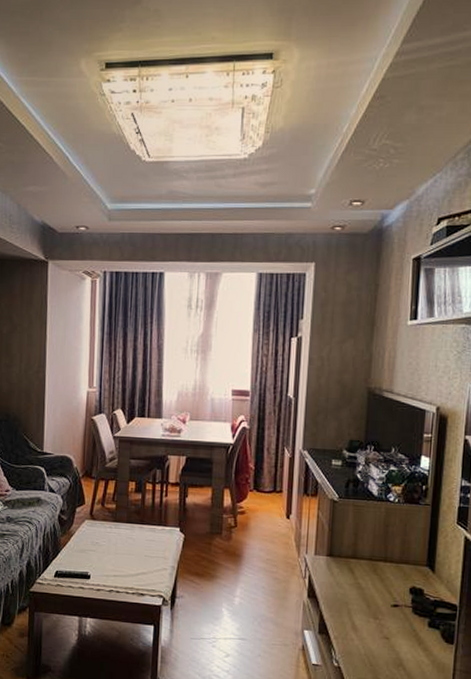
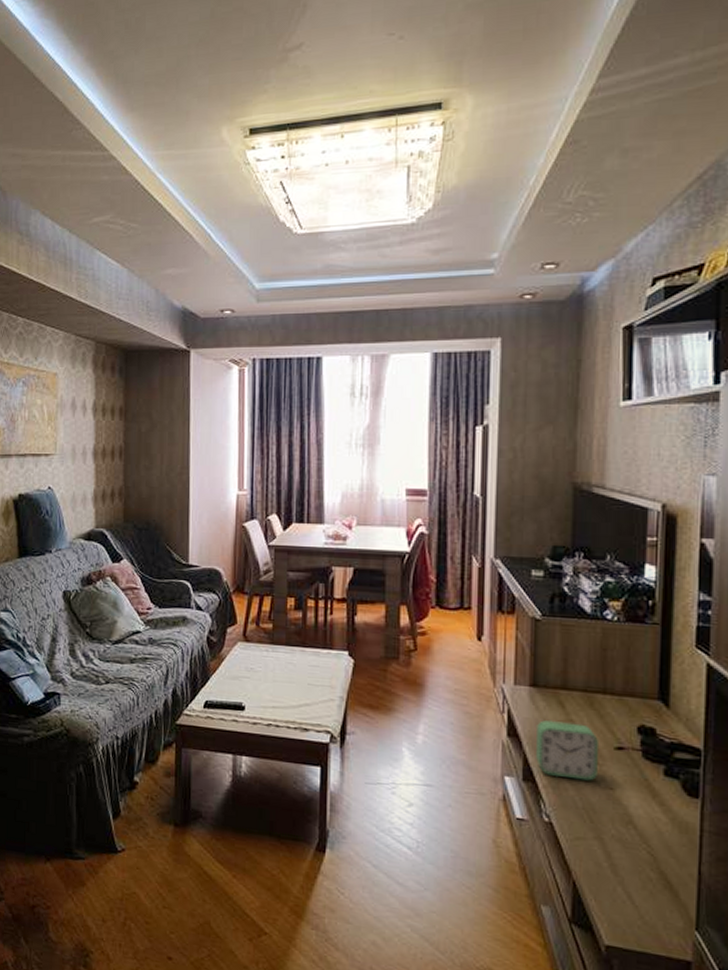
alarm clock: none [330,584,379,632] -> present [536,720,598,781]

